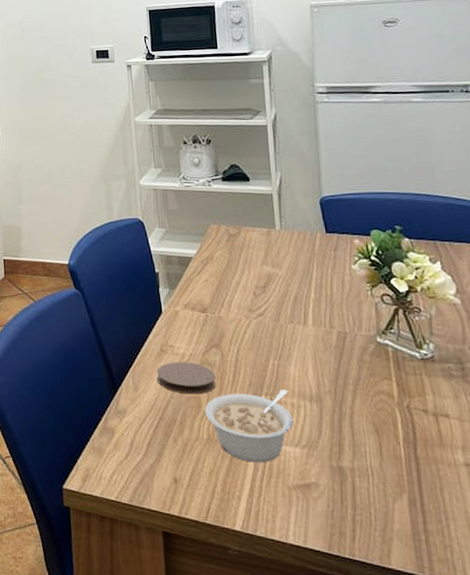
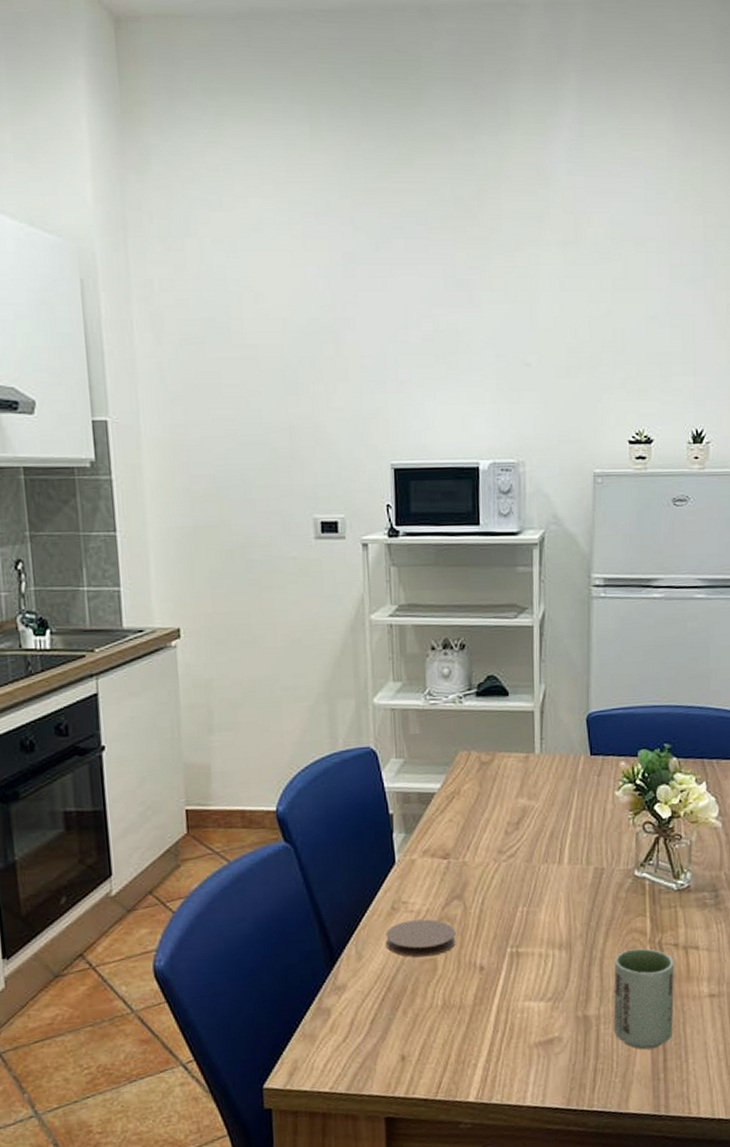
legume: present [205,390,293,463] -> none [441,939,539,1026]
cup: none [364,410,430,509] -> present [613,948,674,1050]

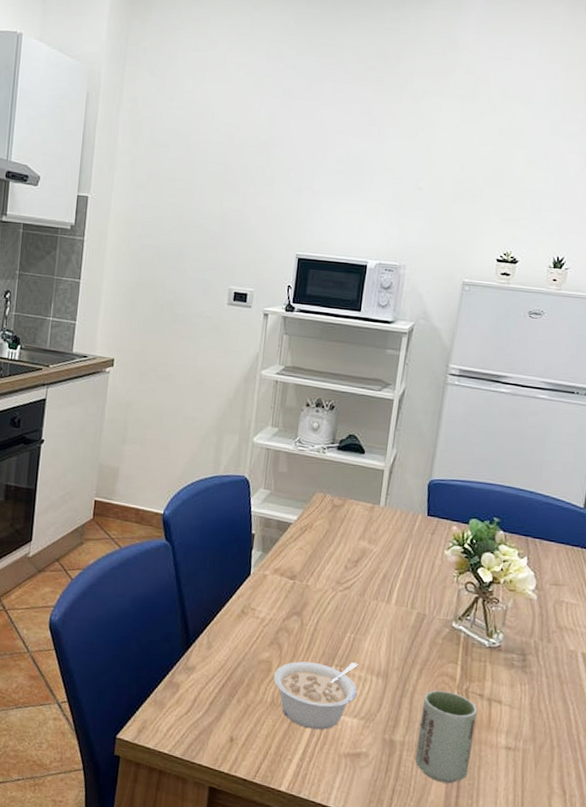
coaster: present [385,919,456,958] -> none [232,624,291,659]
legume: none [441,939,539,1026] -> present [274,661,358,730]

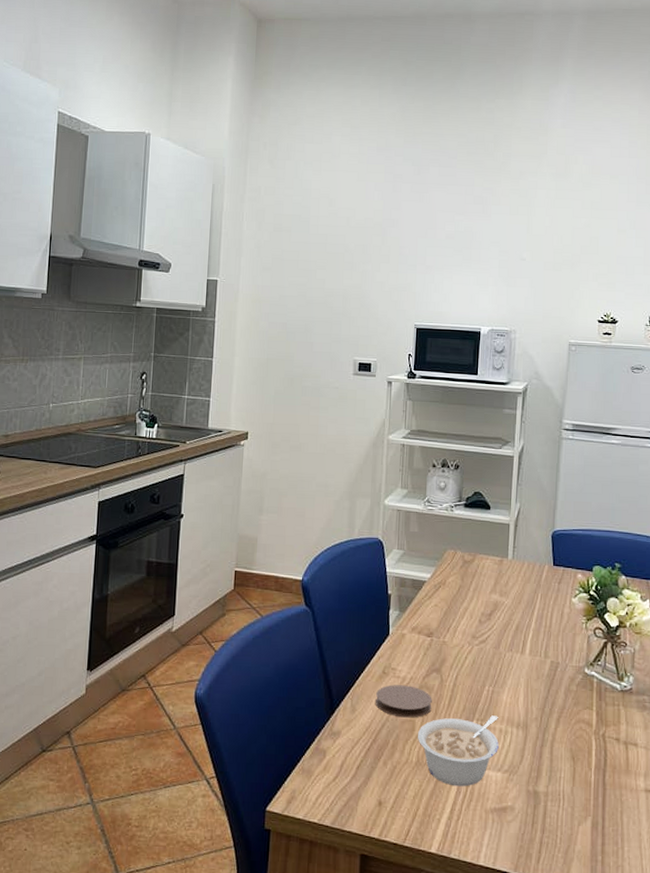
coaster: none [232,624,291,659] -> present [375,685,432,718]
cup: present [414,690,477,784] -> none [559,737,615,832]

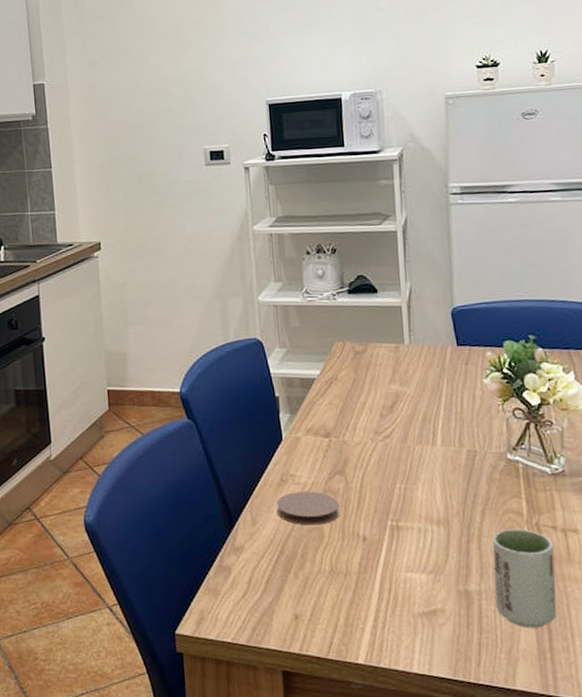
legume: present [418,715,499,787] -> none [328,514,420,593]
cup: none [559,737,615,832] -> present [492,528,557,628]

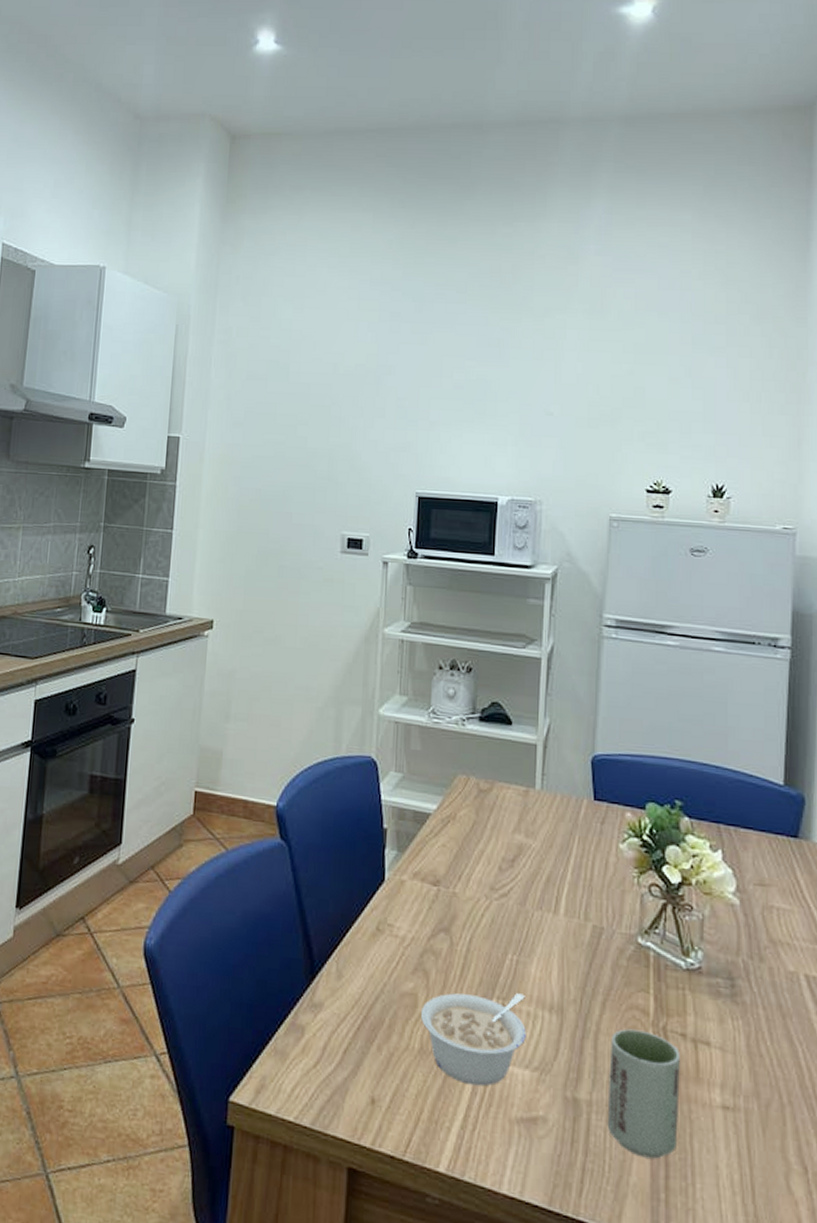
coaster: present [276,491,340,526] -> none [366,945,440,991]
legume: none [328,514,420,593] -> present [421,993,526,1087]

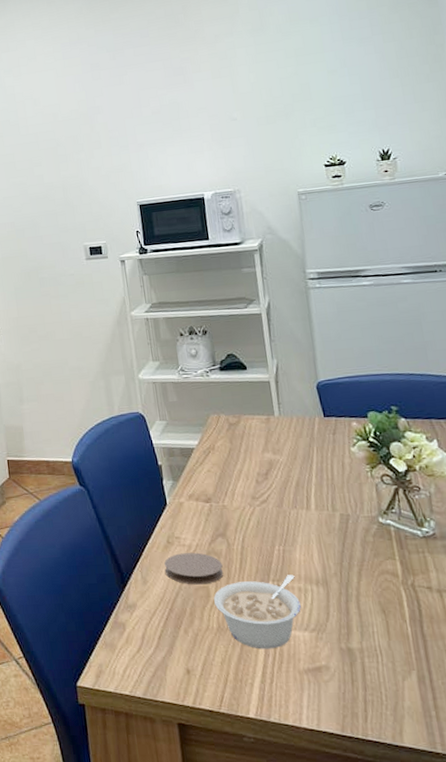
coaster: none [366,945,440,991] -> present [164,552,224,585]
cup: present [607,1028,680,1159] -> none [370,589,438,686]

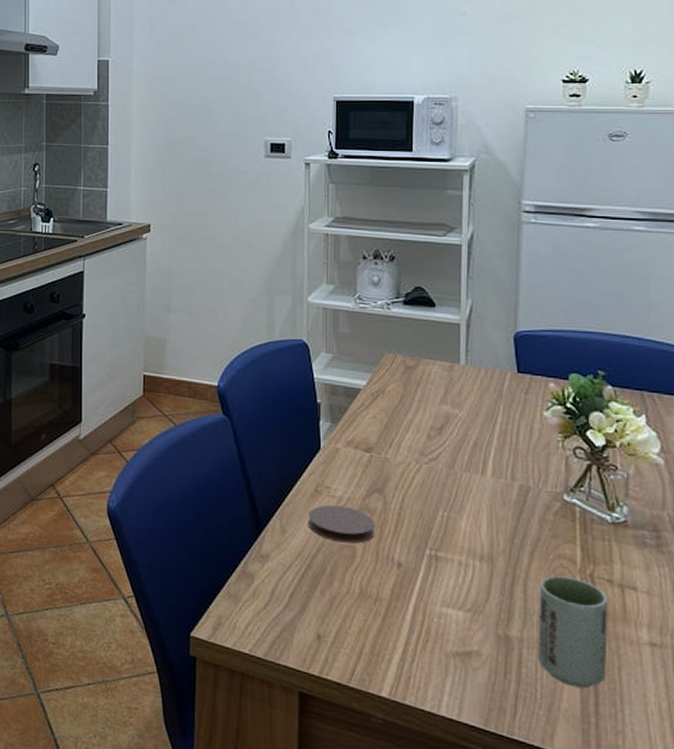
legume: present [214,575,301,649] -> none [360,545,458,625]
cup: none [370,589,438,686] -> present [538,575,608,688]

